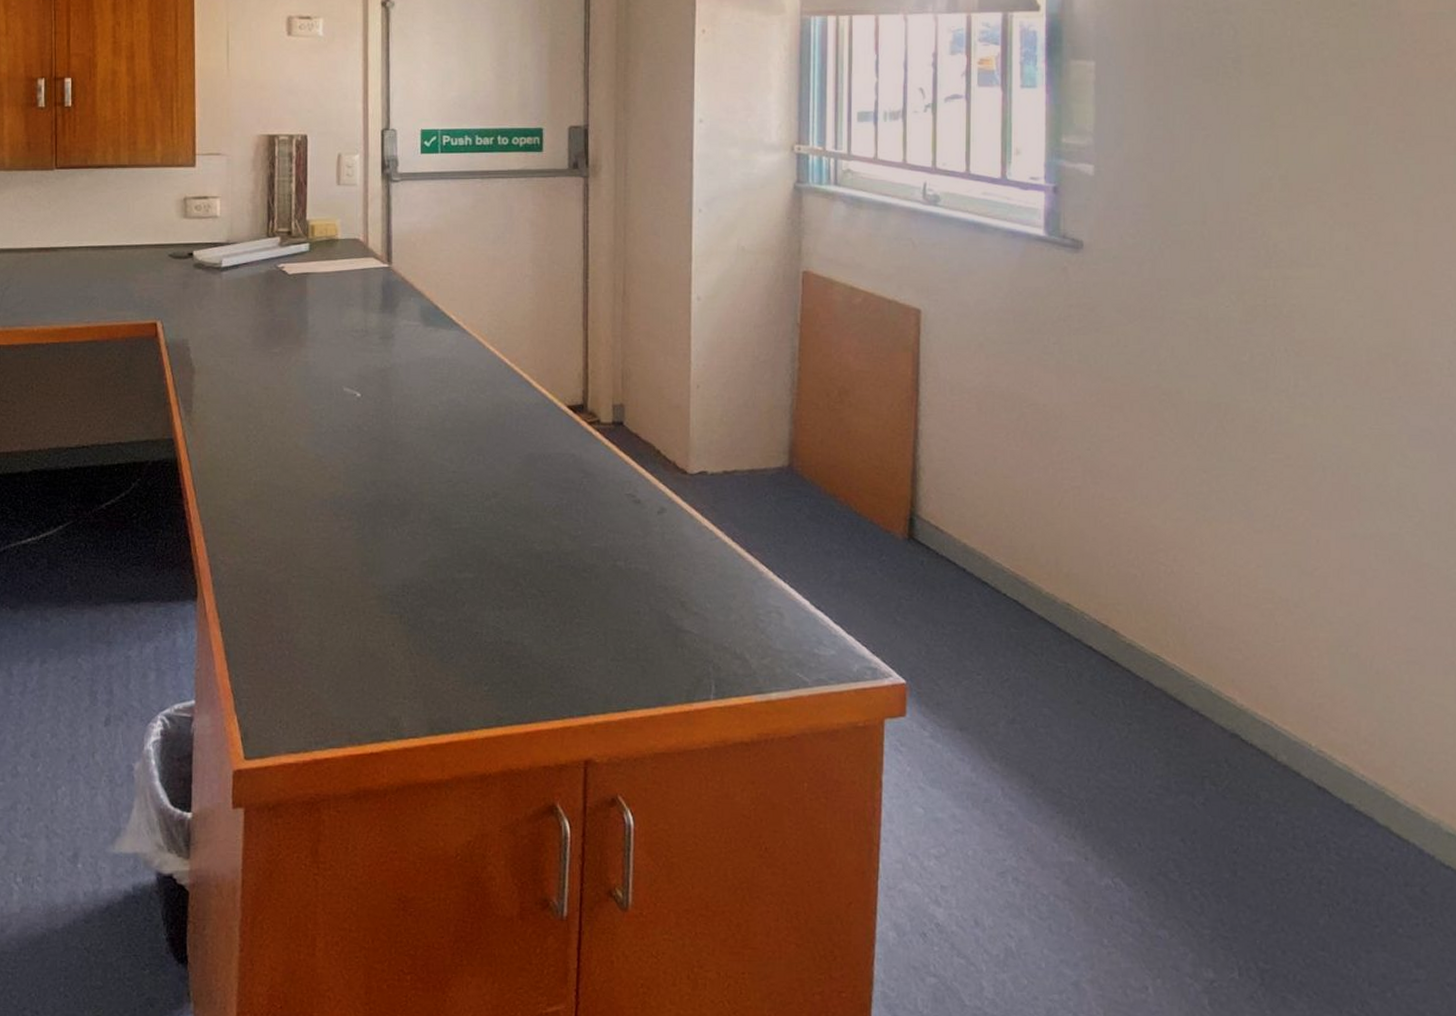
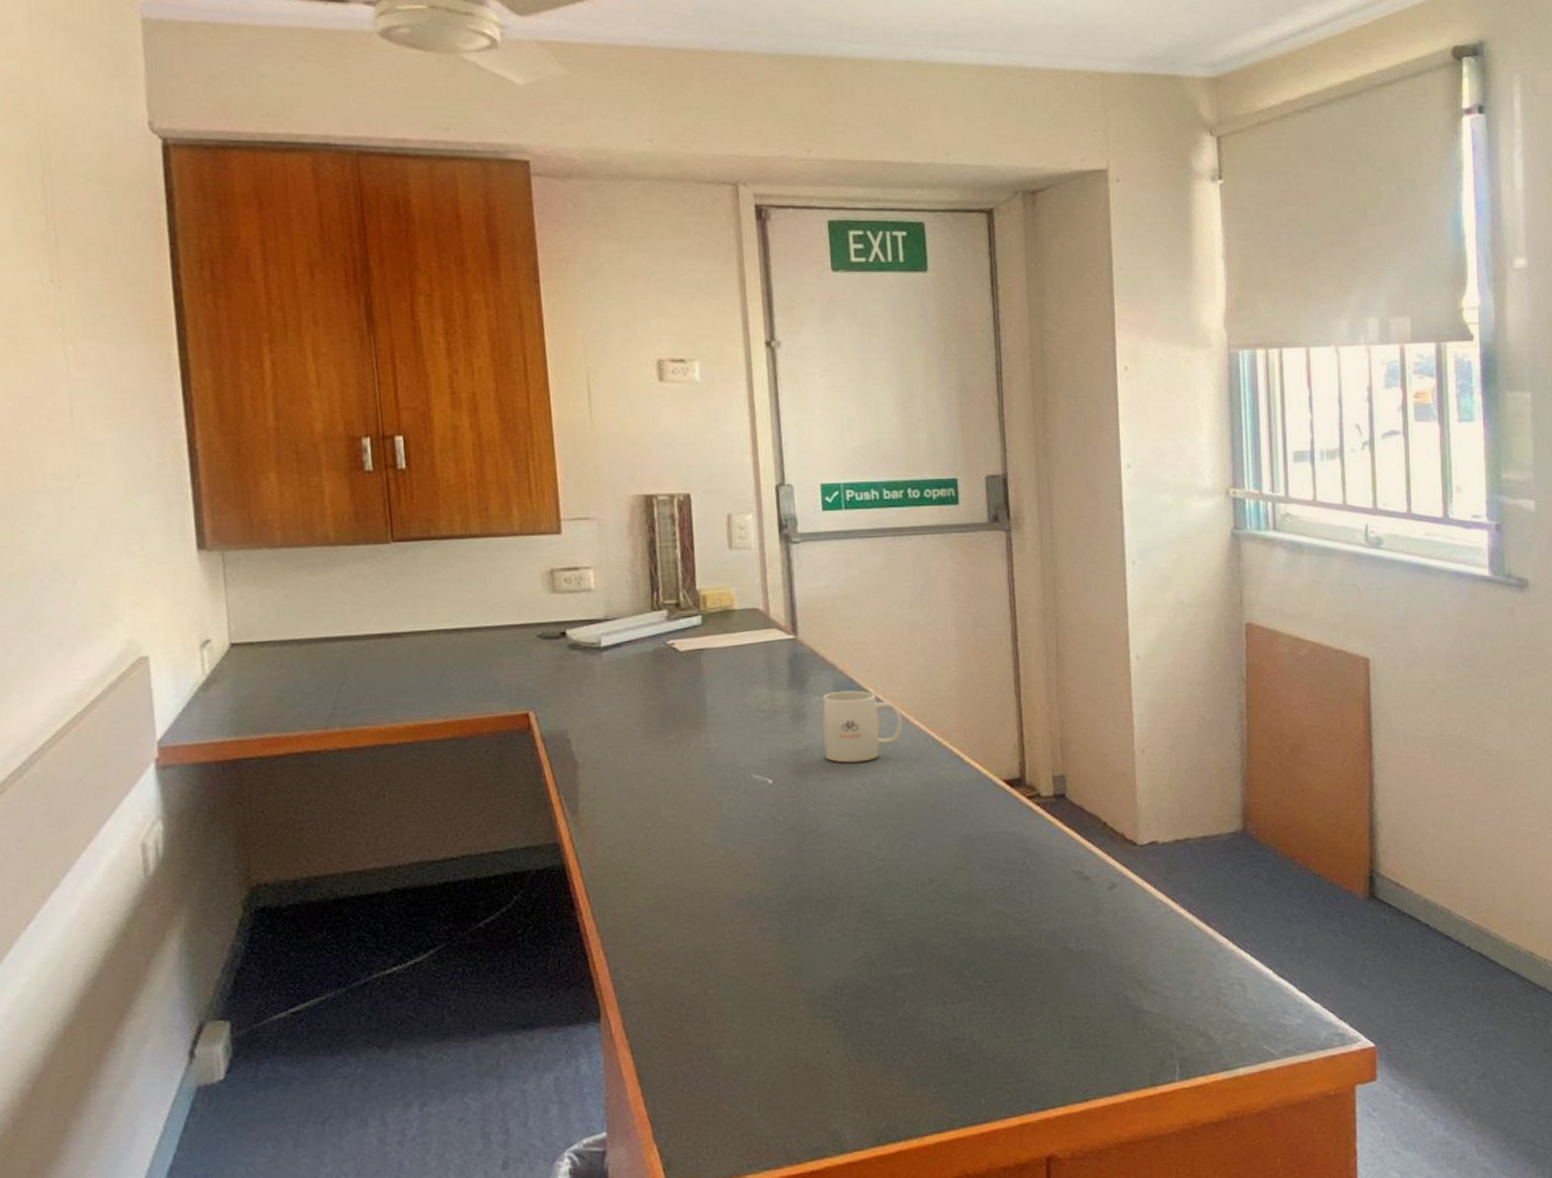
mug: none [407,316,480,382] -> present [821,690,903,763]

